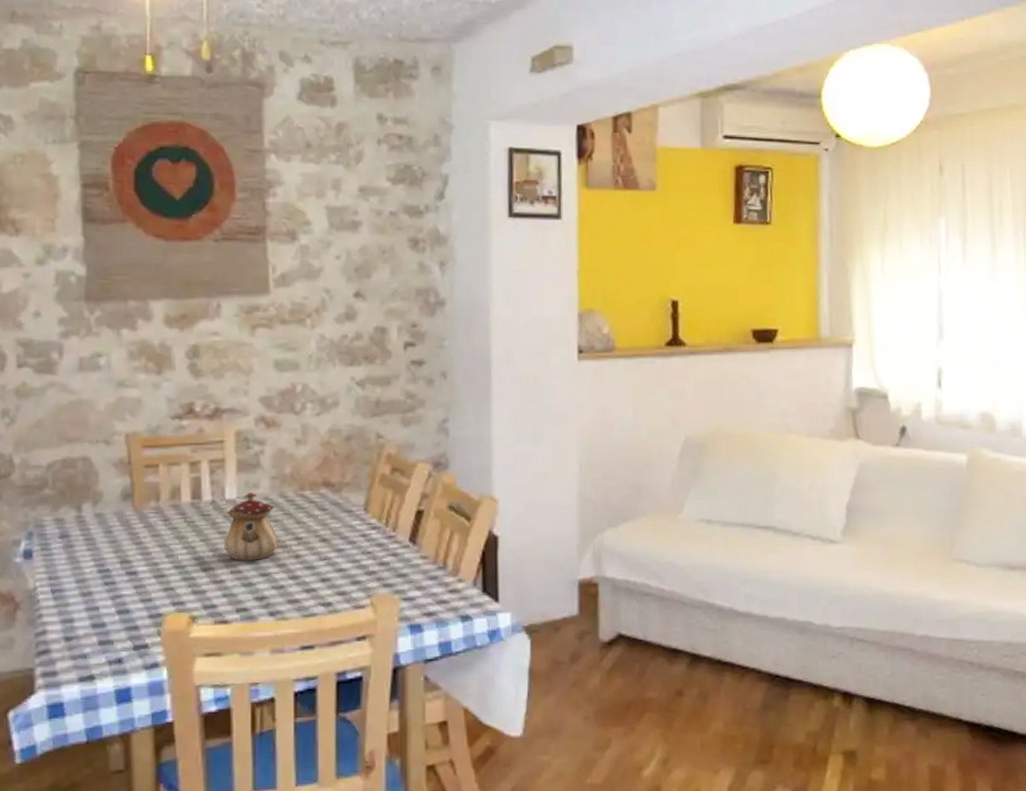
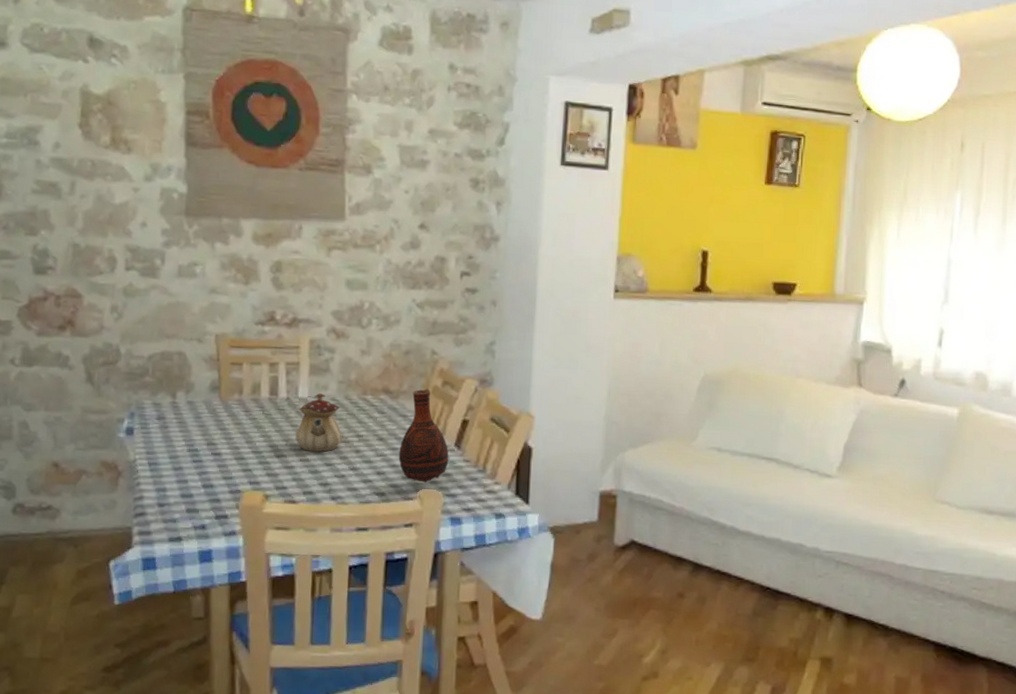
vase: none [345,478,404,587] -> present [398,388,449,483]

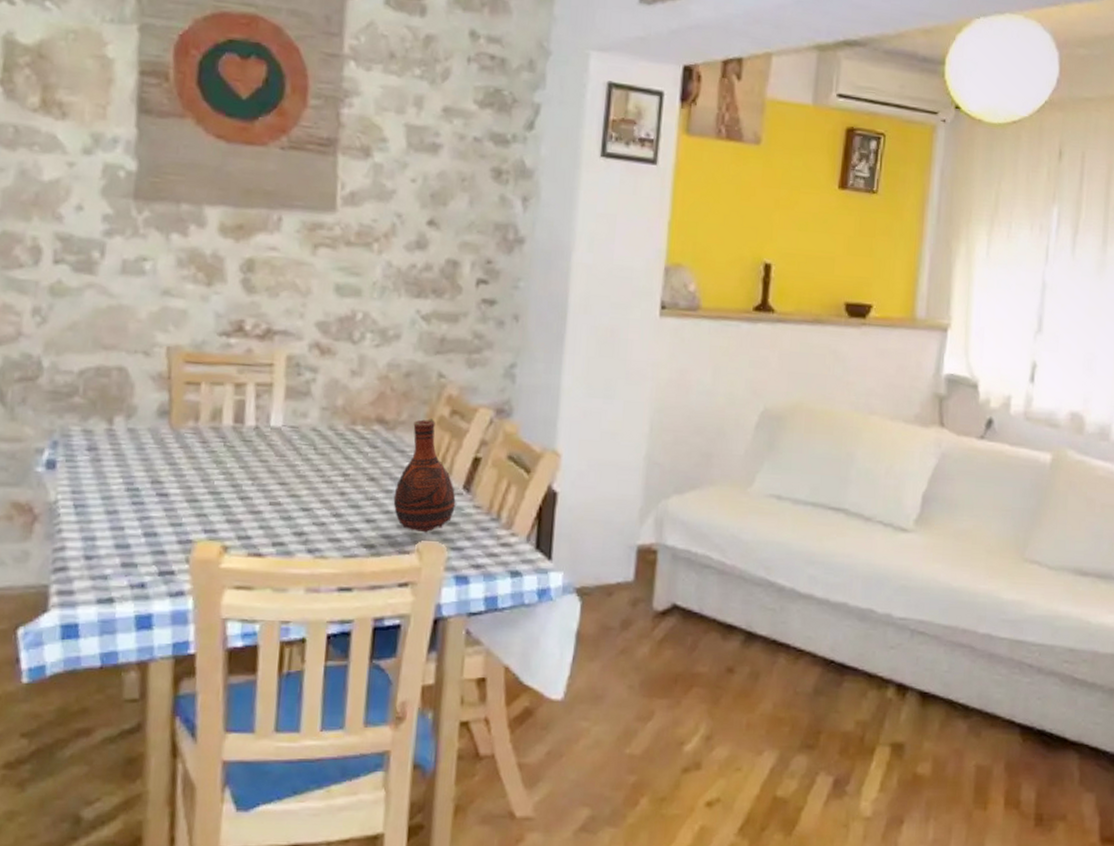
teapot: present [295,393,342,452] -> none [264,422,324,494]

